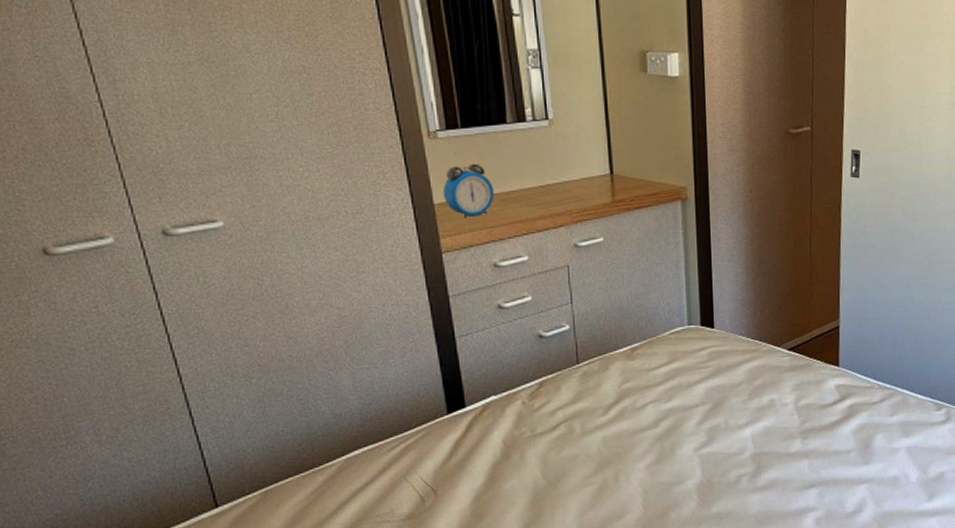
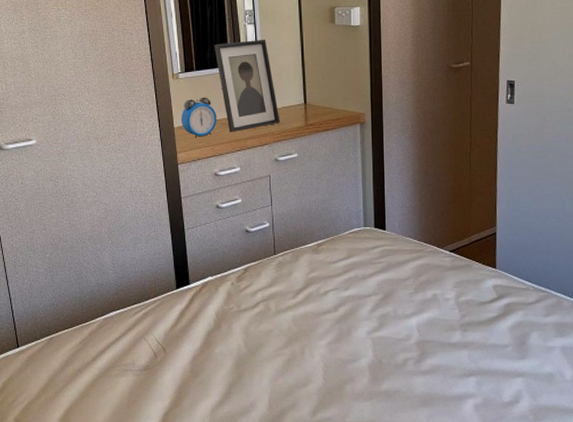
picture frame: none [486,88,580,211] -> present [214,39,280,133]

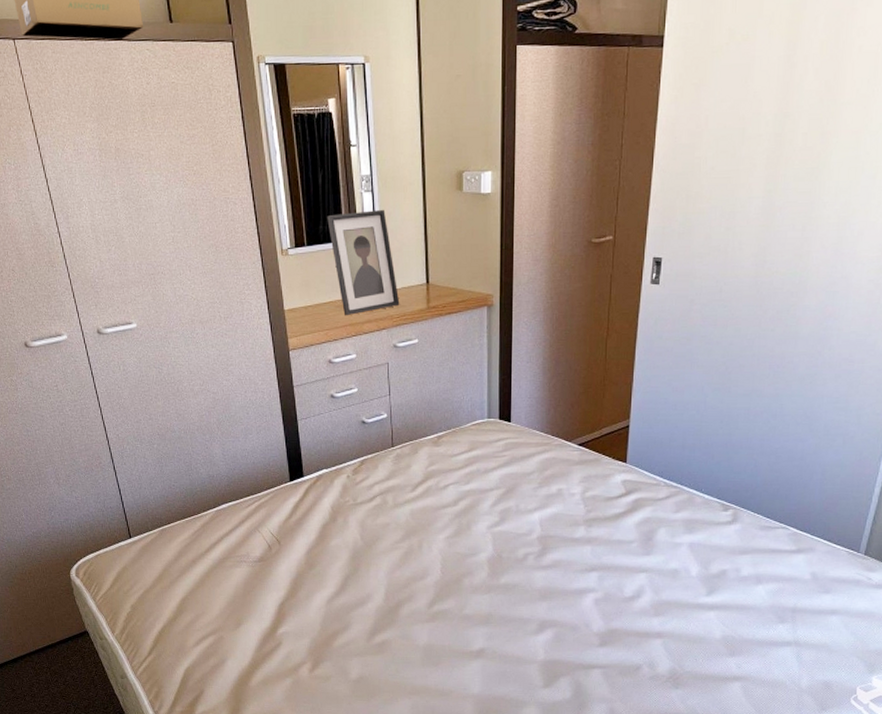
alarm clock: present [180,97,217,138] -> none [291,276,331,322]

